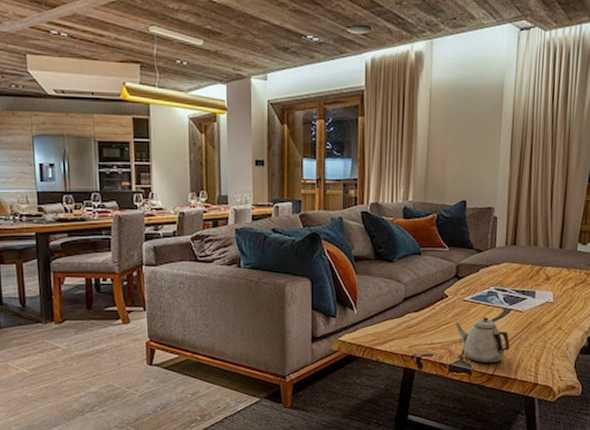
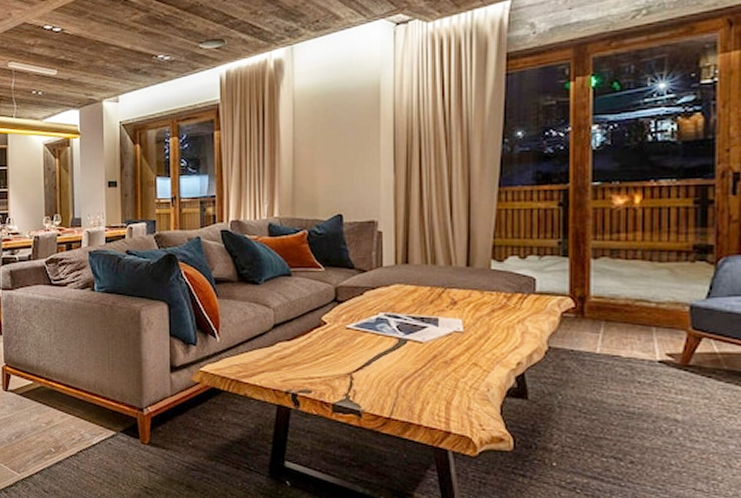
teapot: present [456,317,510,364] -> none [338,348,410,405]

